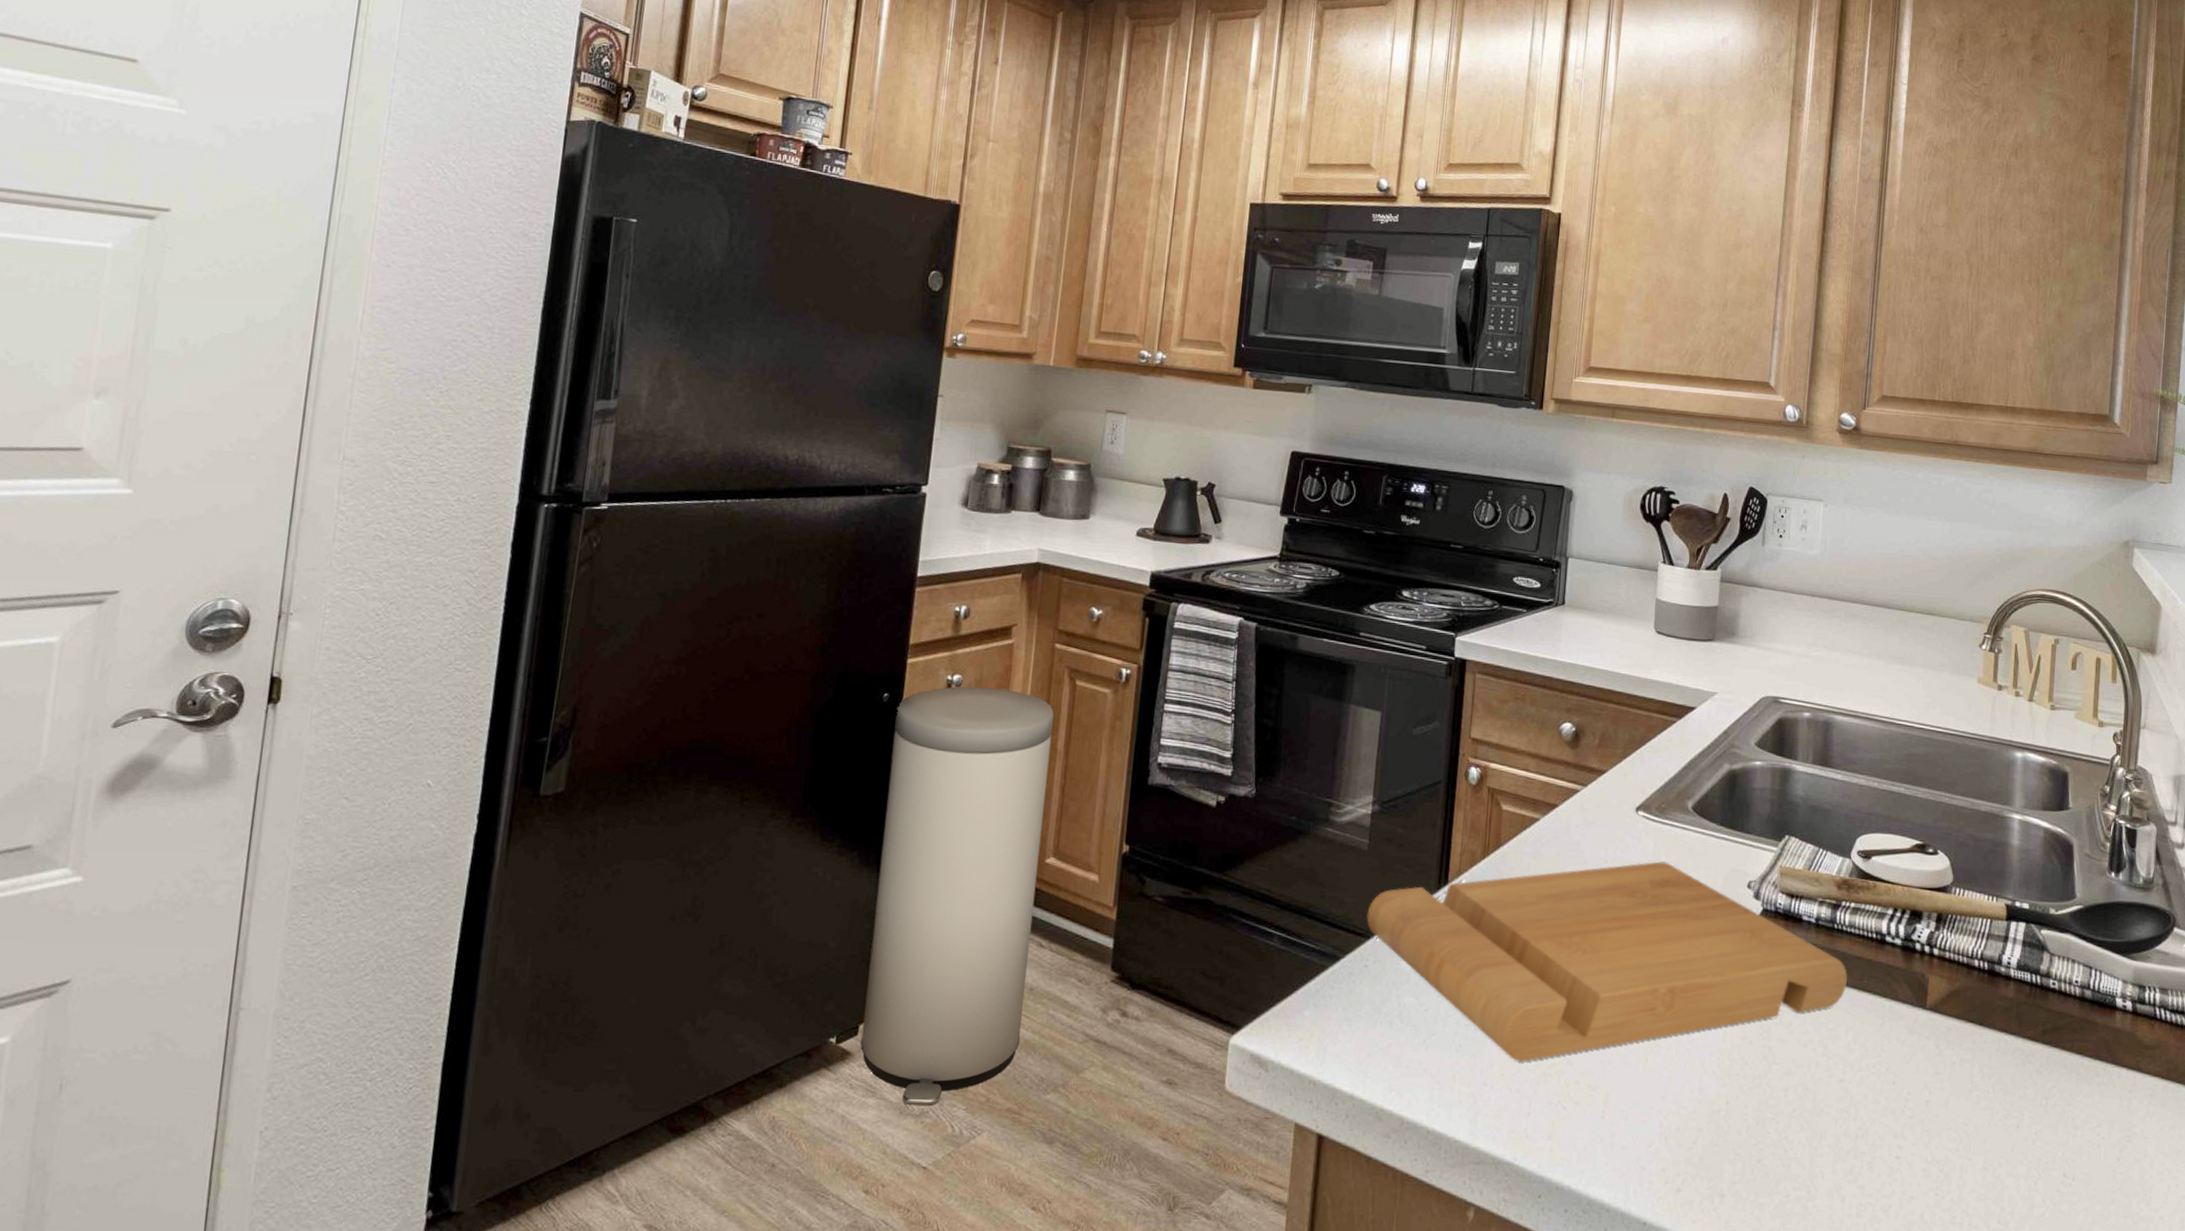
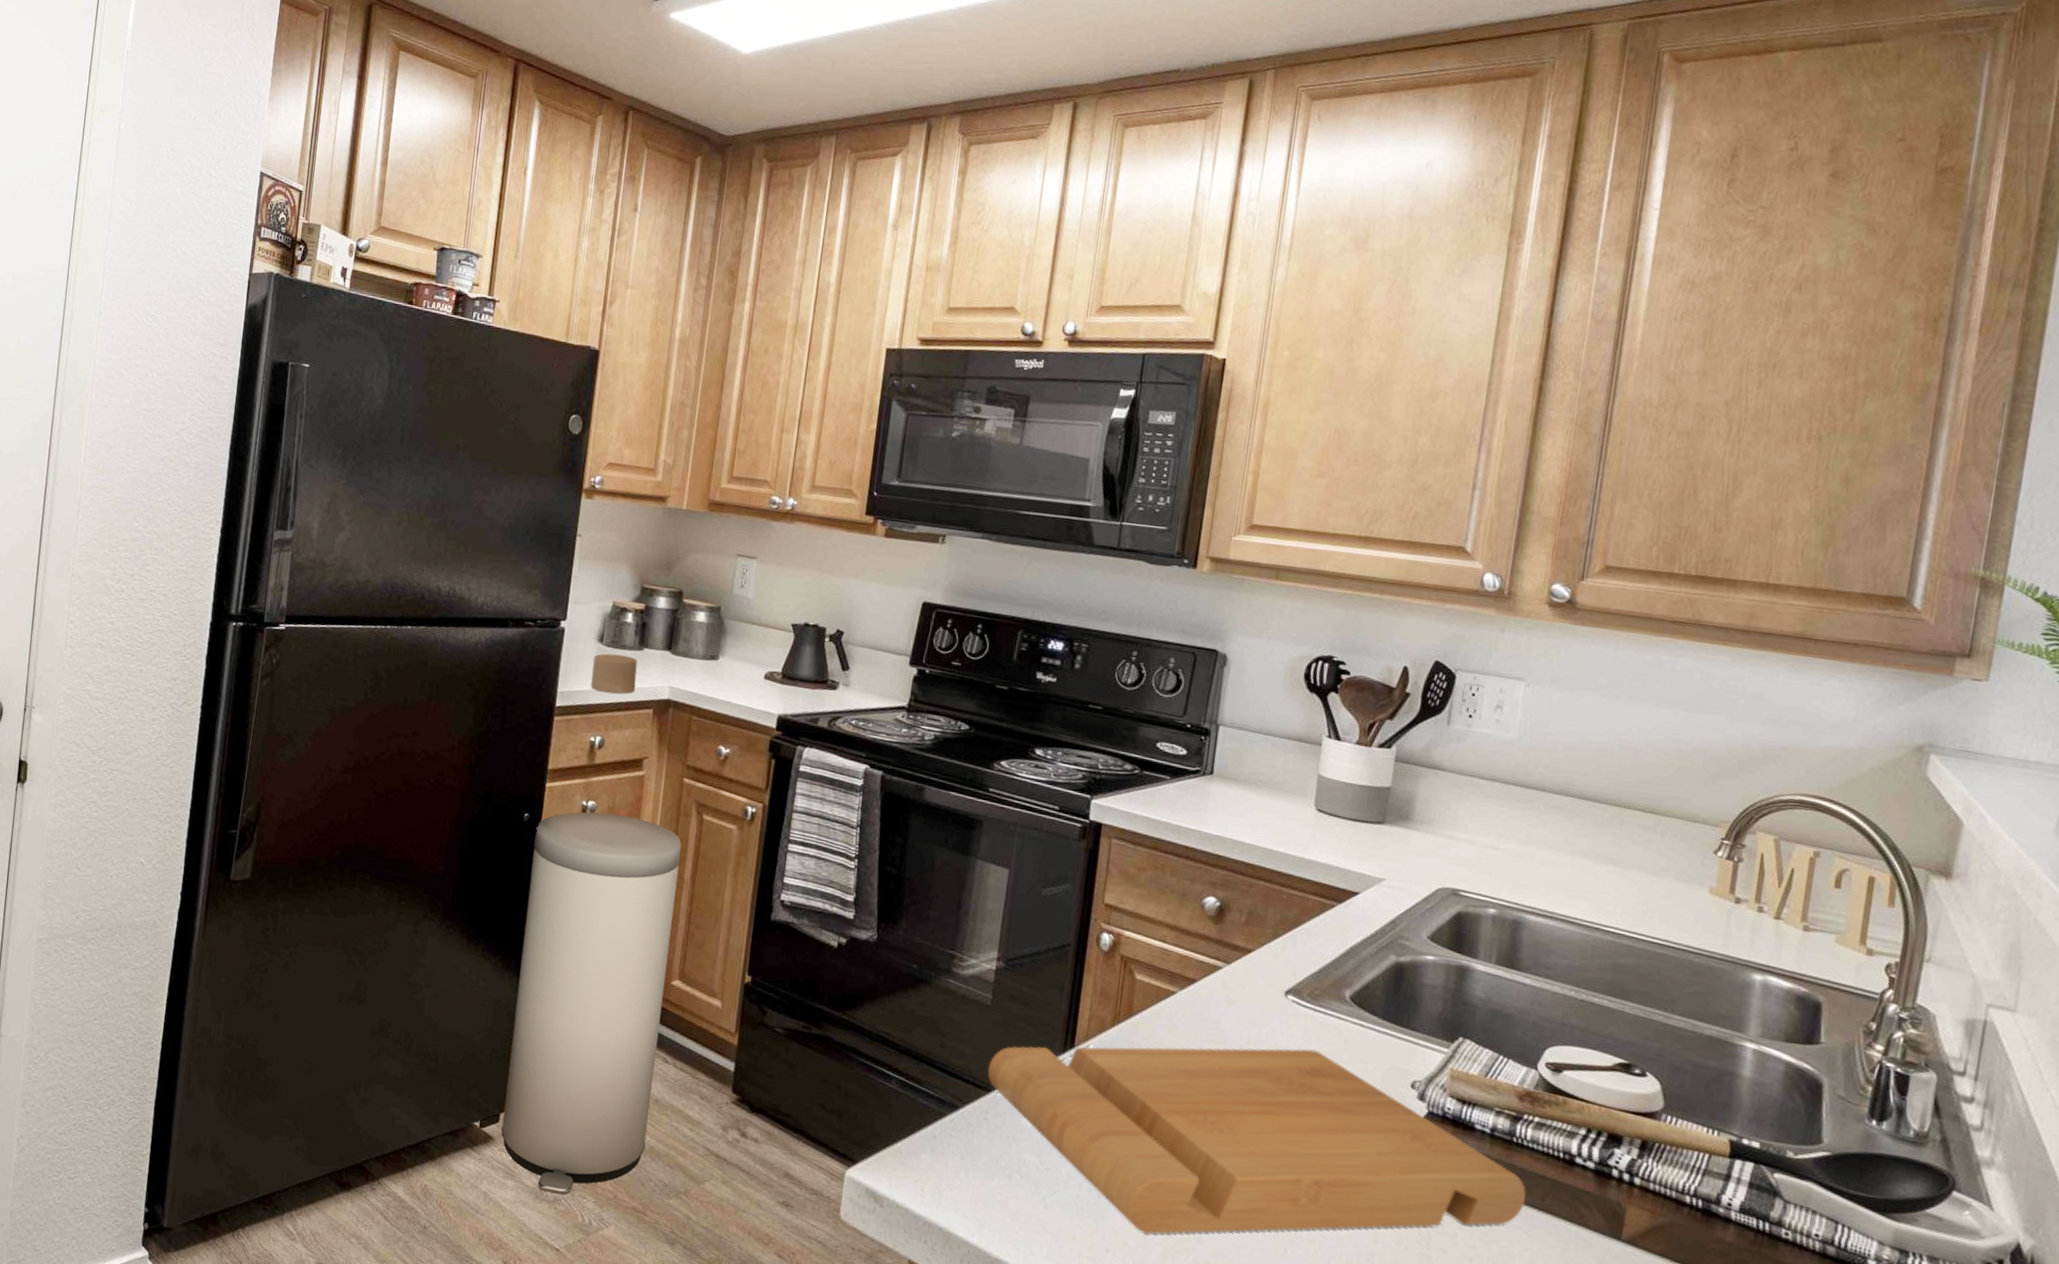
jar: none [955,518,1005,561] -> present [591,653,638,695]

